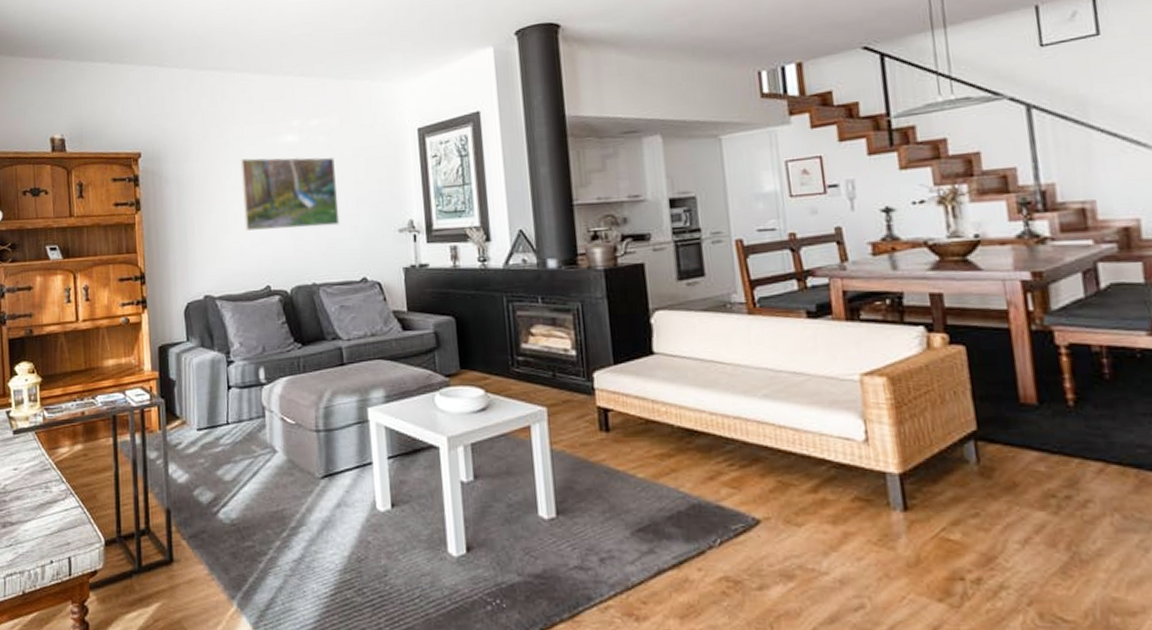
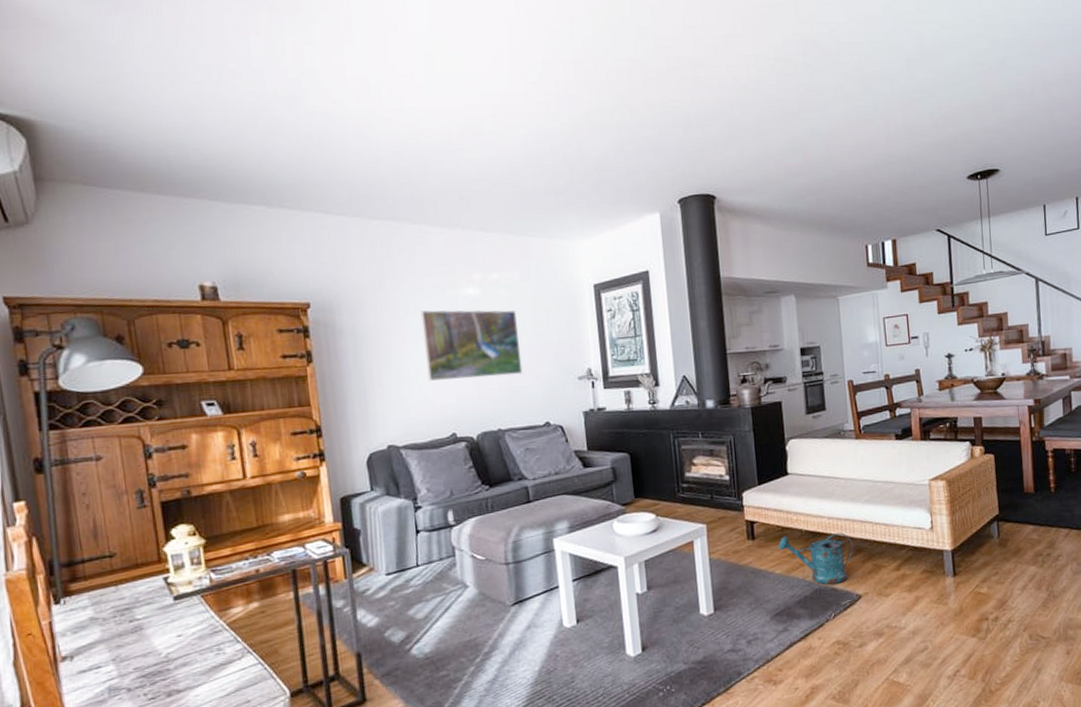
watering can: none [641,431,747,500] -> present [778,532,853,585]

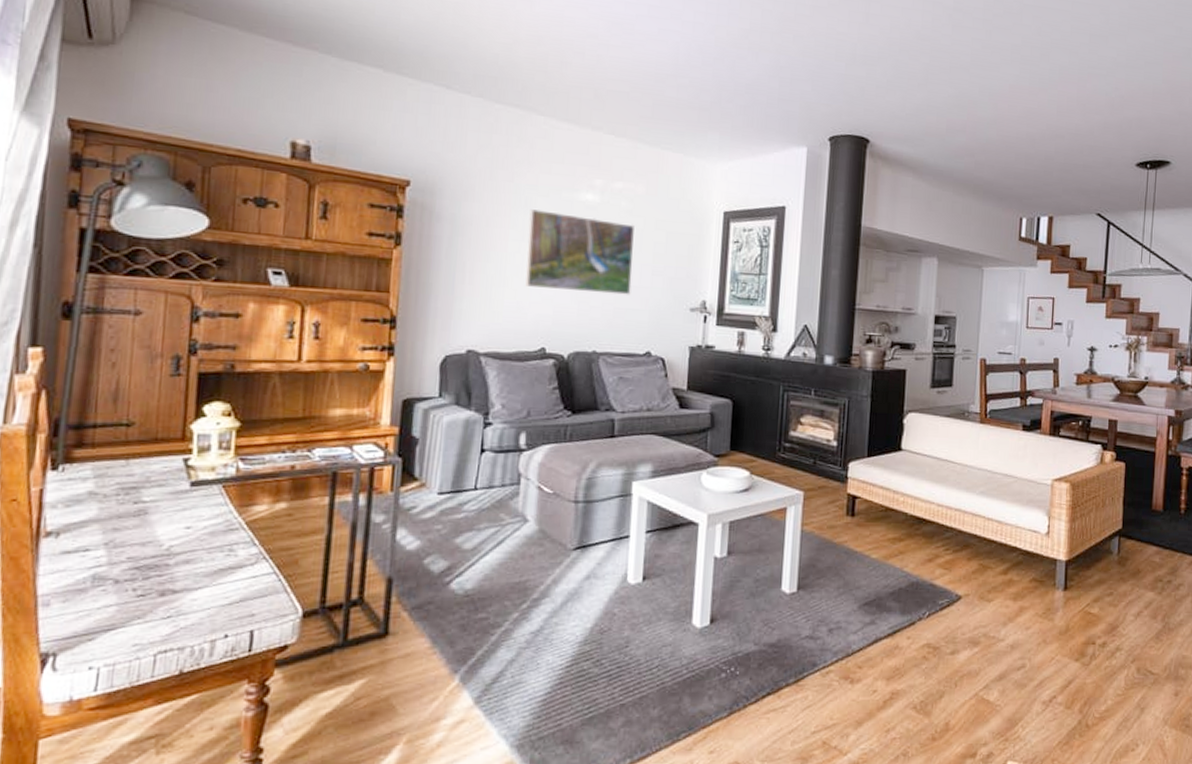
watering can: present [778,532,853,585] -> none [879,518,960,579]

